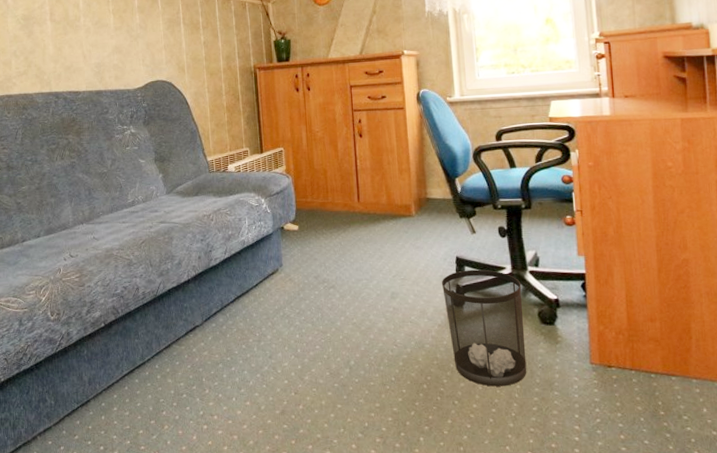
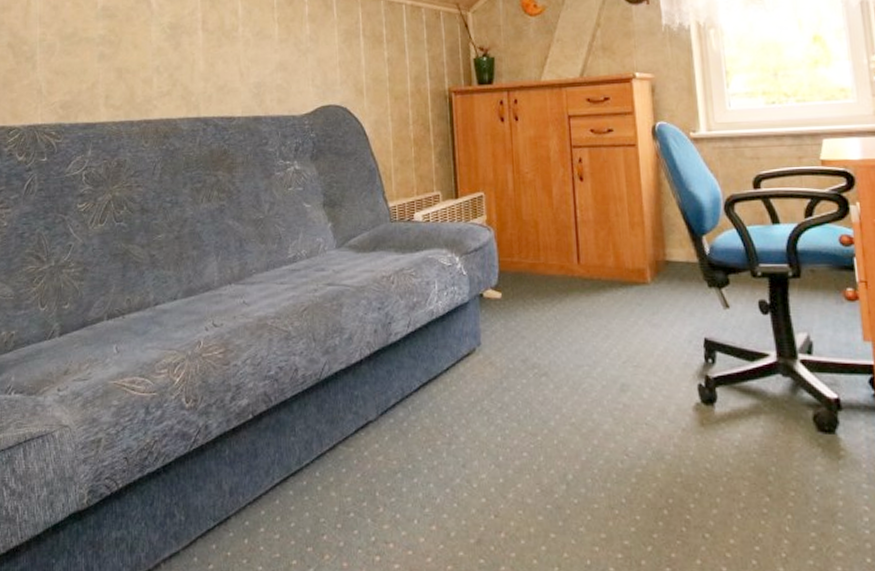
waste bin: present [441,269,527,387] -> none [685,356,801,515]

